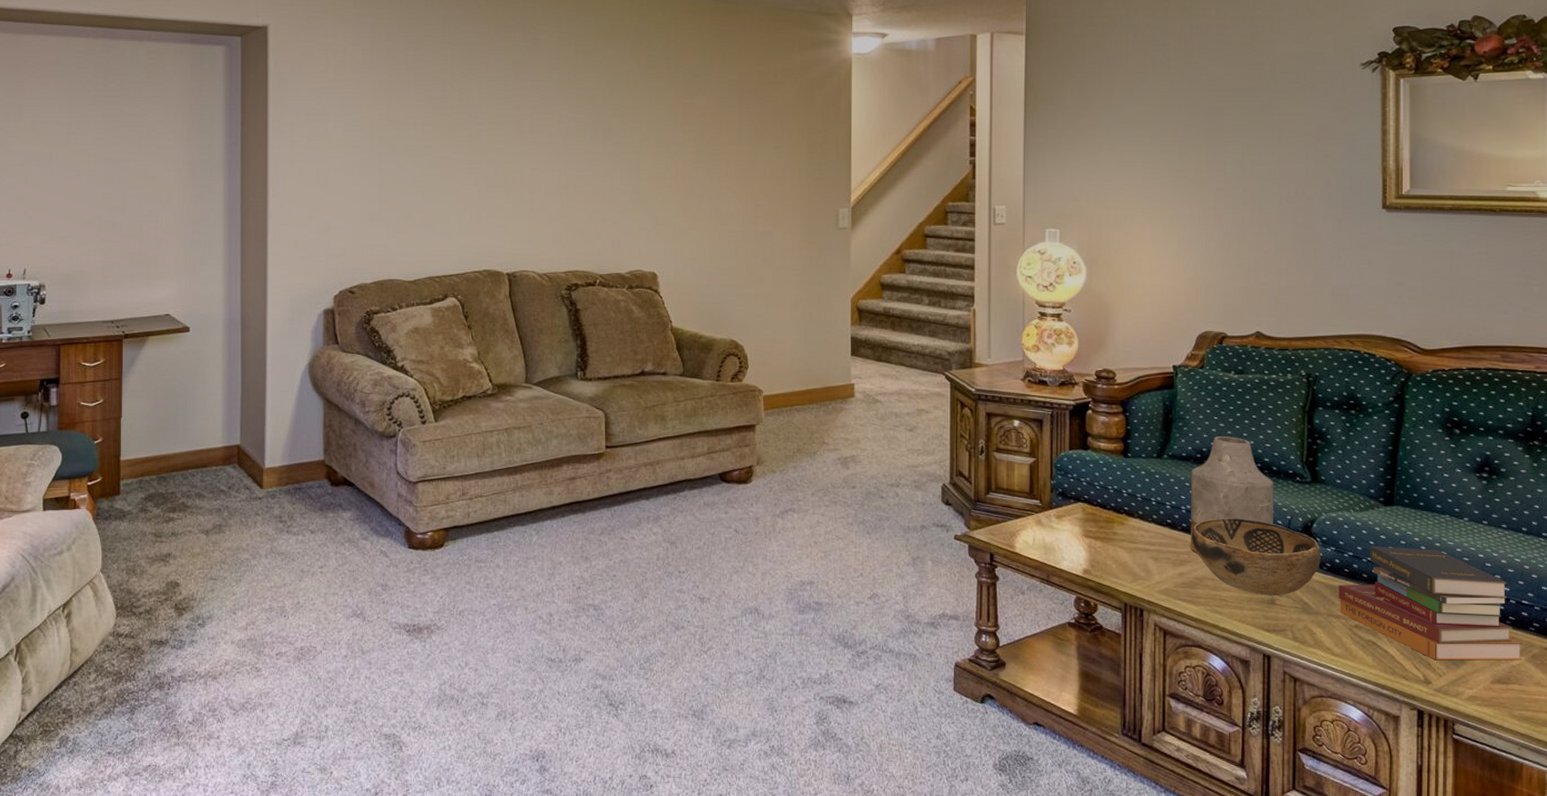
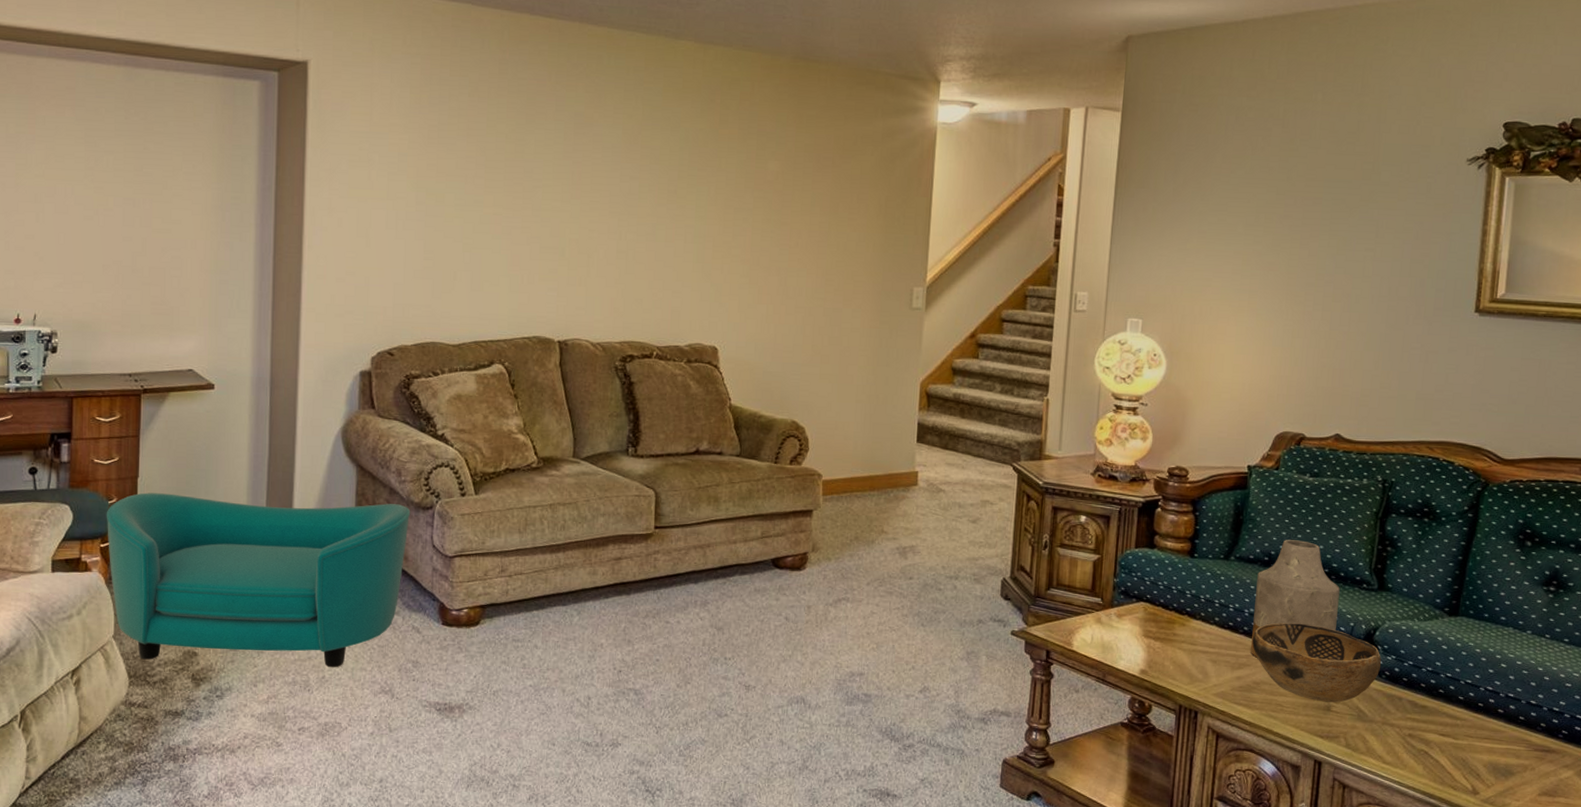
dog bed: none [92,432,375,594] -> present [106,492,411,668]
books: present [1338,546,1522,661] -> none [1394,656,1573,775]

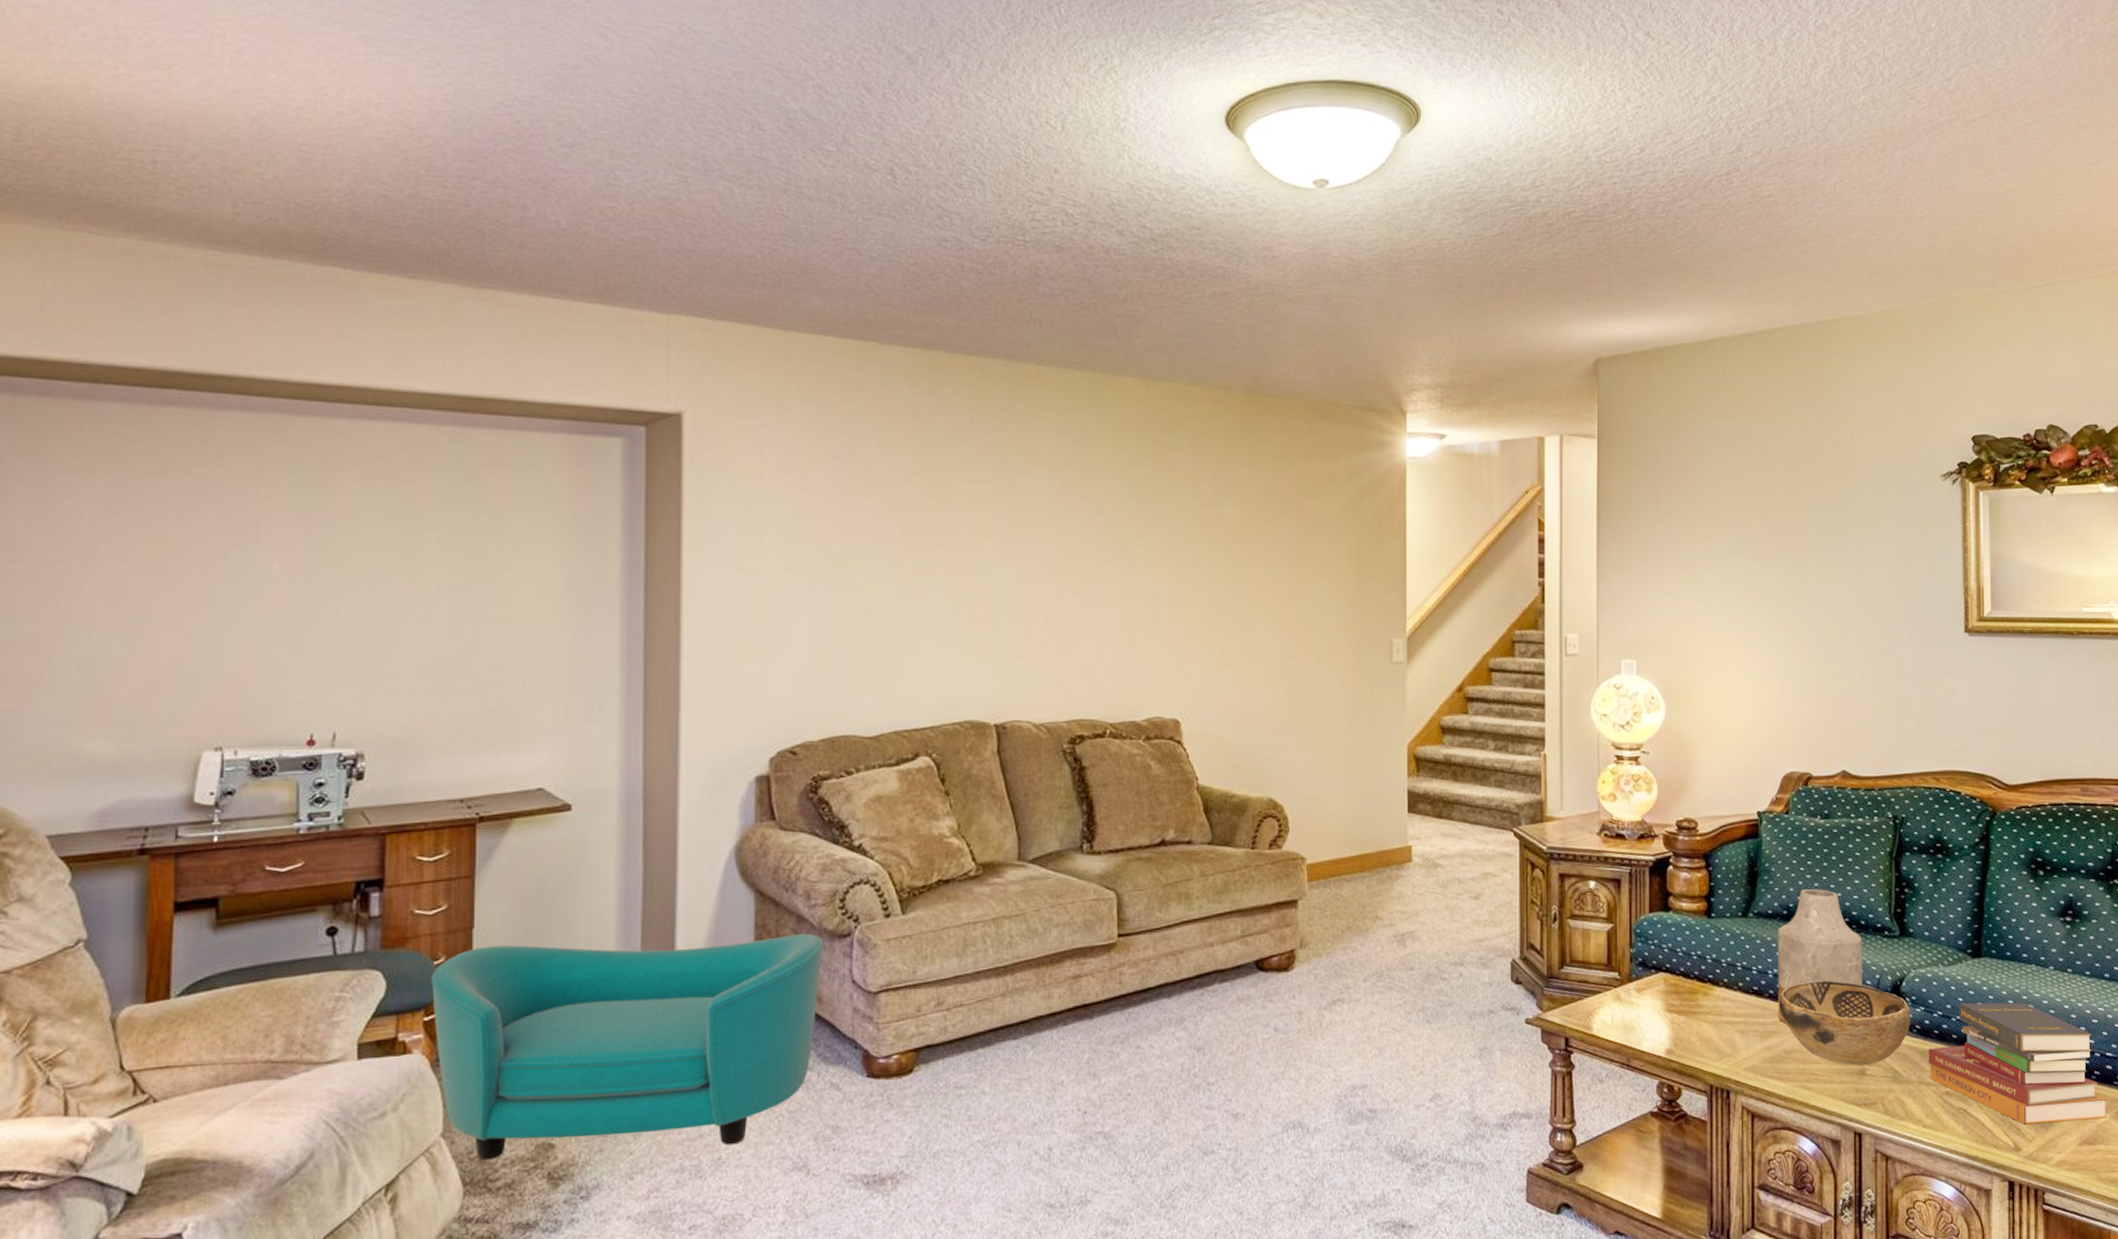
books: none [1394,656,1573,775] -> present [1928,1002,2108,1125]

